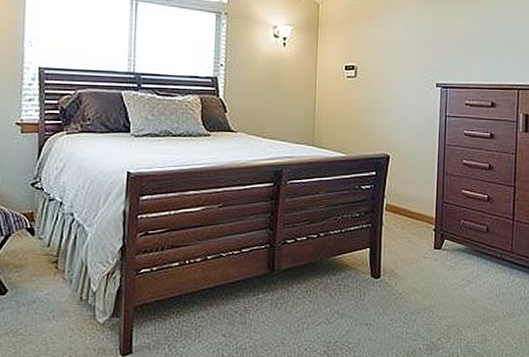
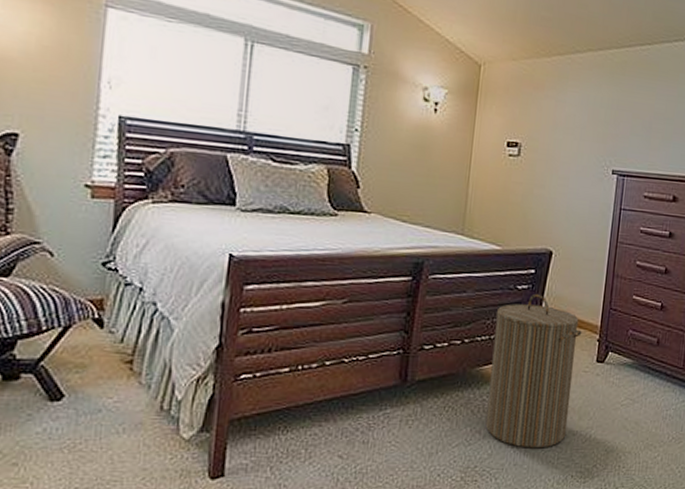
laundry hamper: none [342,192,420,325] -> present [485,293,582,449]

